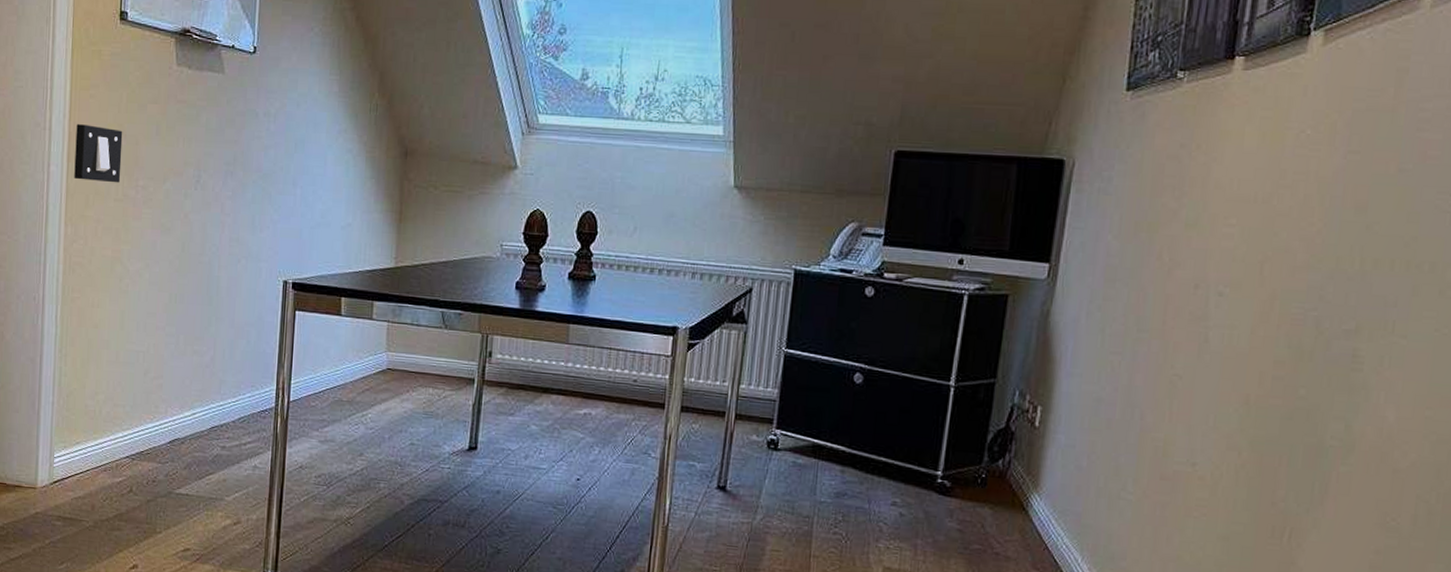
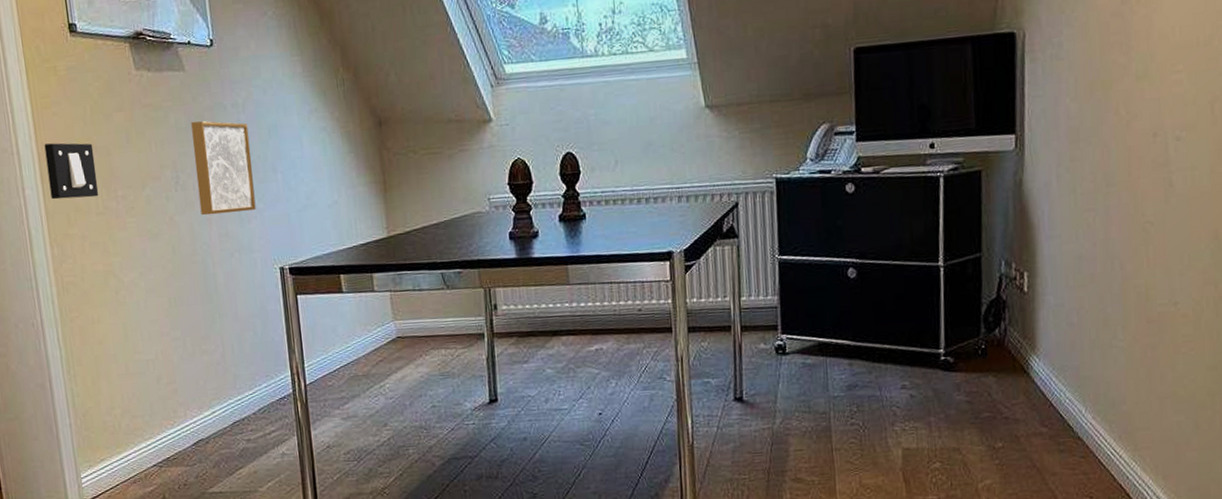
wall art: none [216,125,276,220] -> present [191,121,256,216]

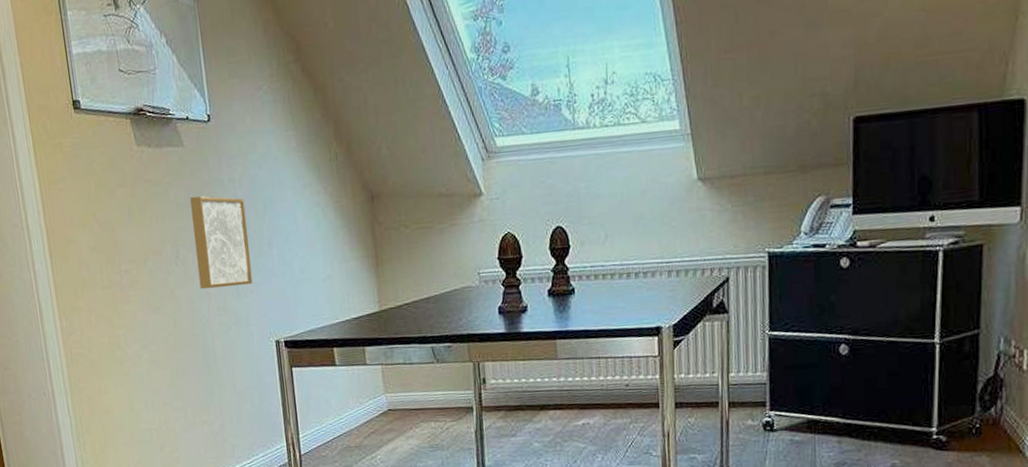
light switch: present [44,143,99,200] -> none [52,218,104,274]

